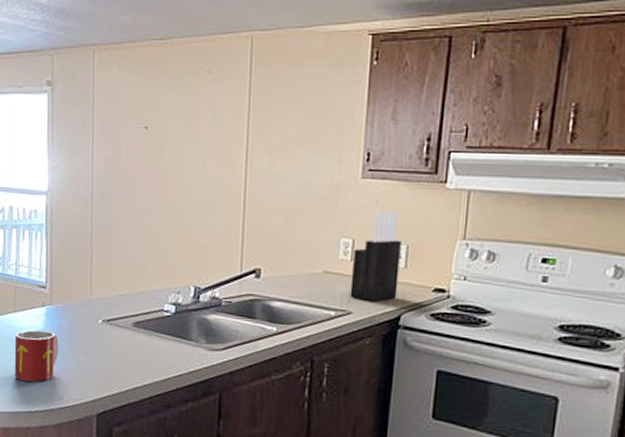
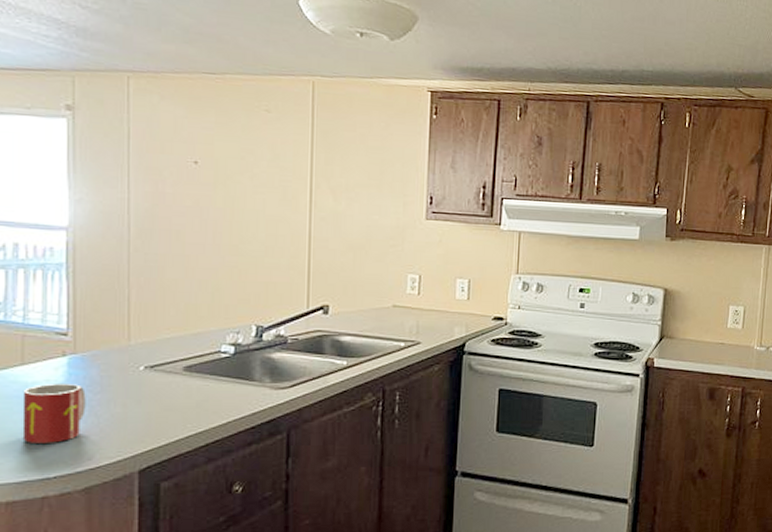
knife block: present [350,211,401,302] -> none [418,249,463,331]

